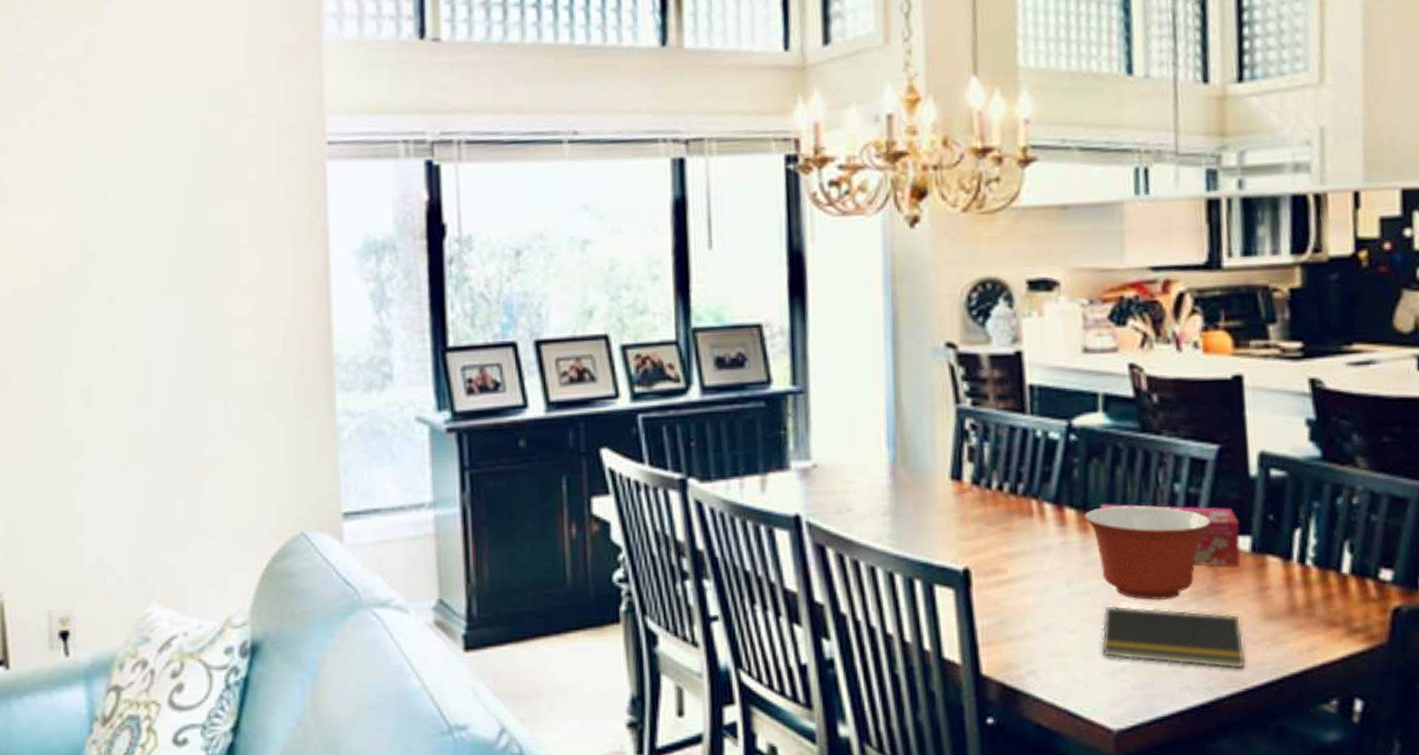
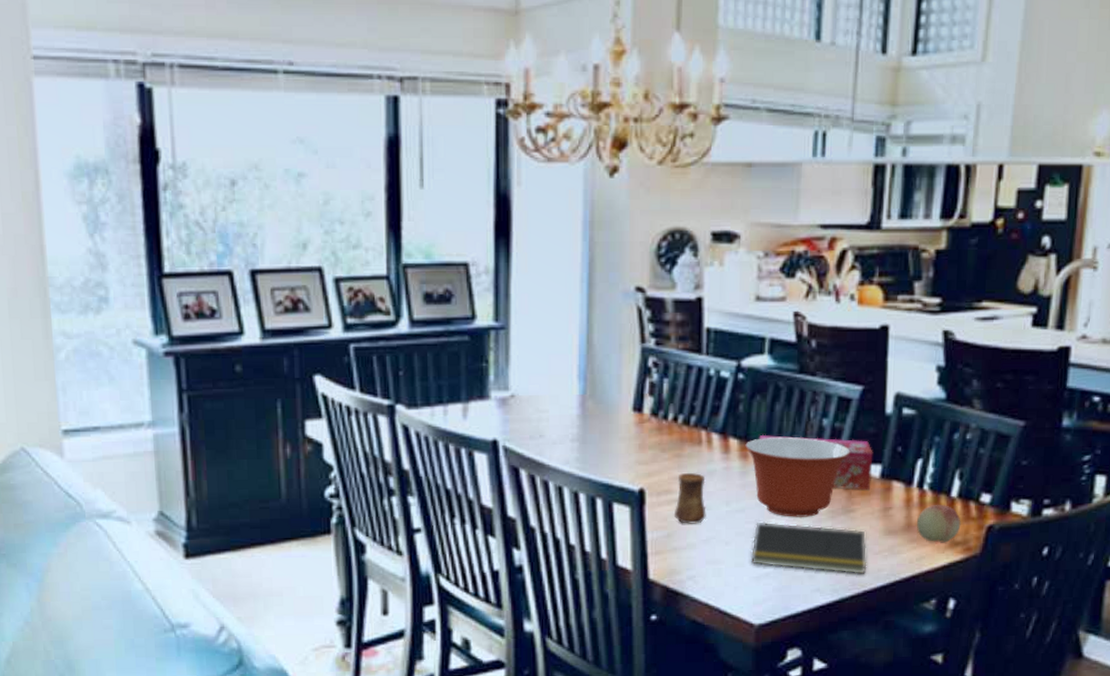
cup: none [1006,549,1044,609] -> present [675,473,706,524]
fruit: none [1303,583,1359,630] -> present [917,505,961,543]

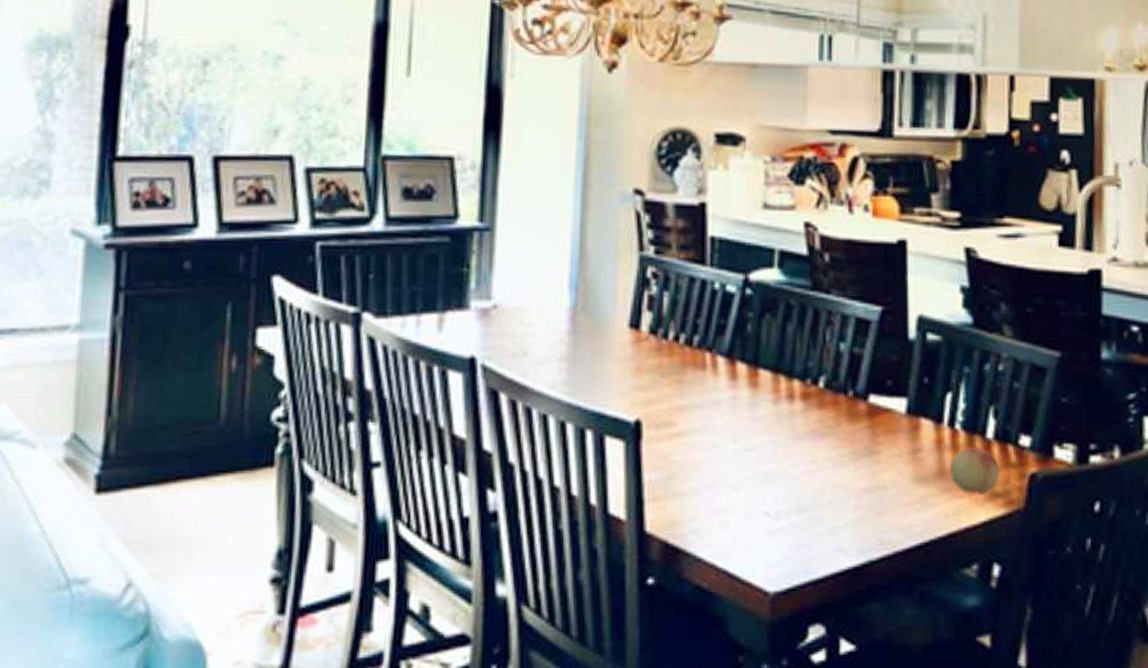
cup: present [675,473,706,524] -> none [675,403,712,464]
mixing bowl: present [745,437,851,517] -> none [755,363,872,459]
notepad: present [750,521,867,575] -> none [763,463,897,532]
tissue box: present [759,434,873,491] -> none [769,359,897,429]

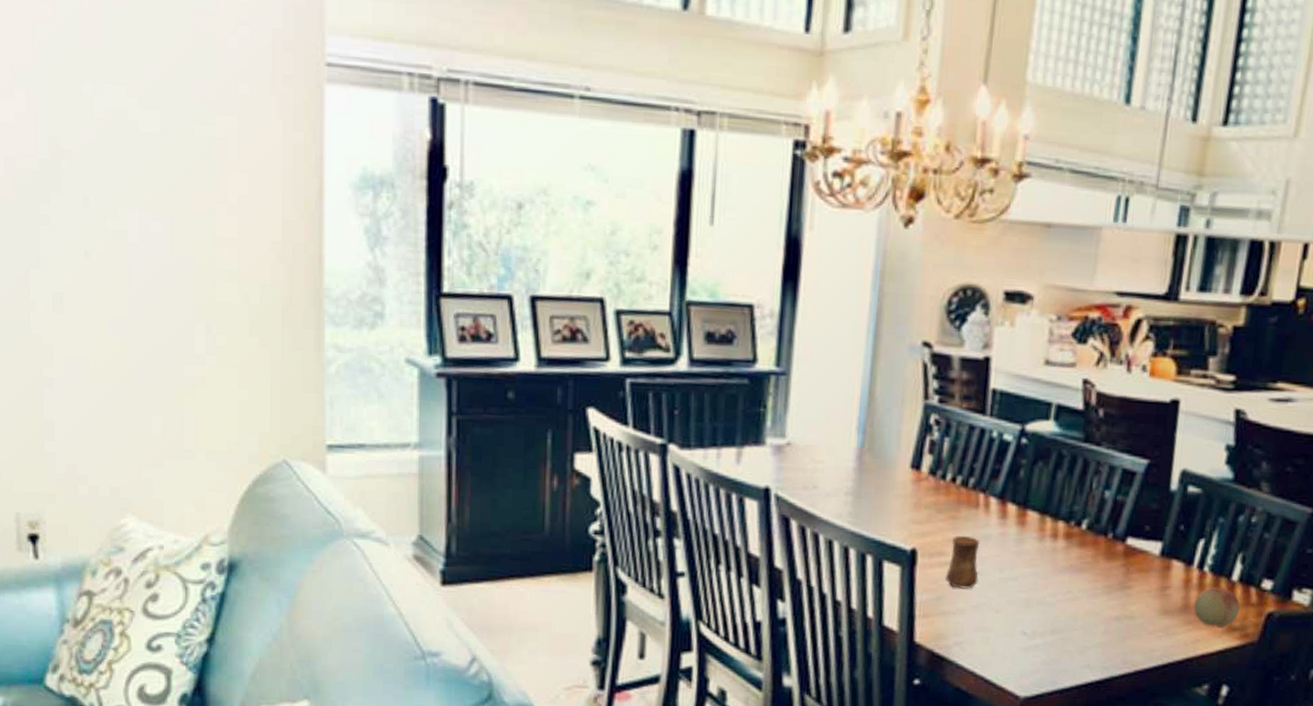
cup: none [675,403,712,464] -> present [946,536,980,589]

